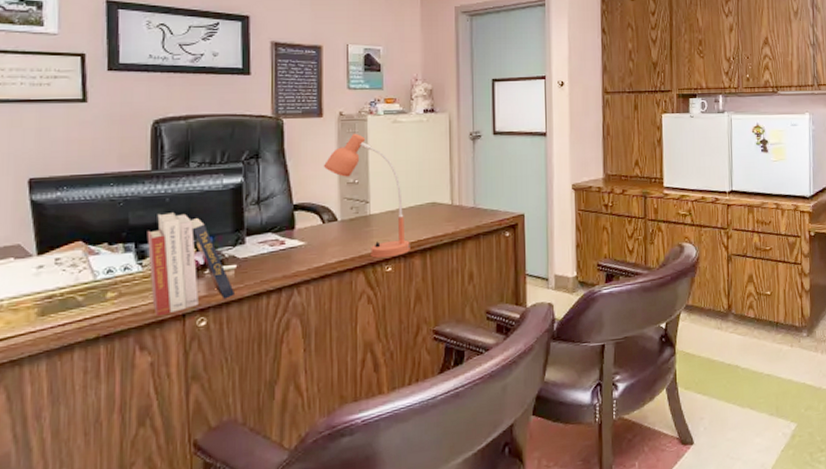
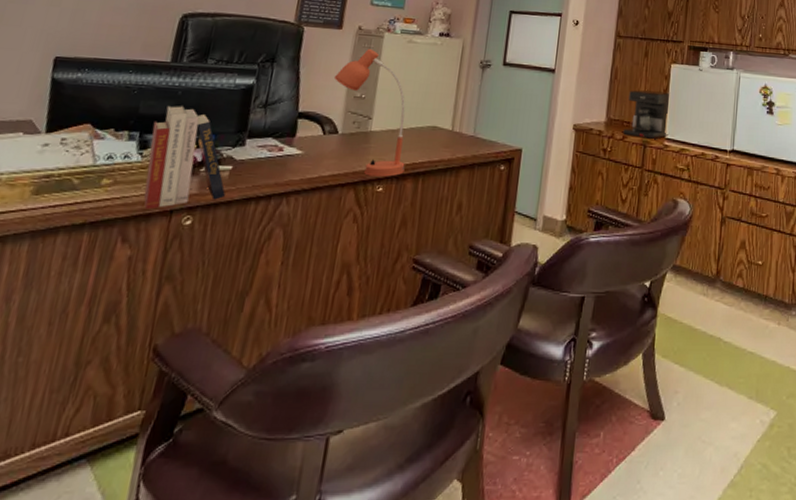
coffee maker: none [622,142,667,191] -> present [623,89,670,140]

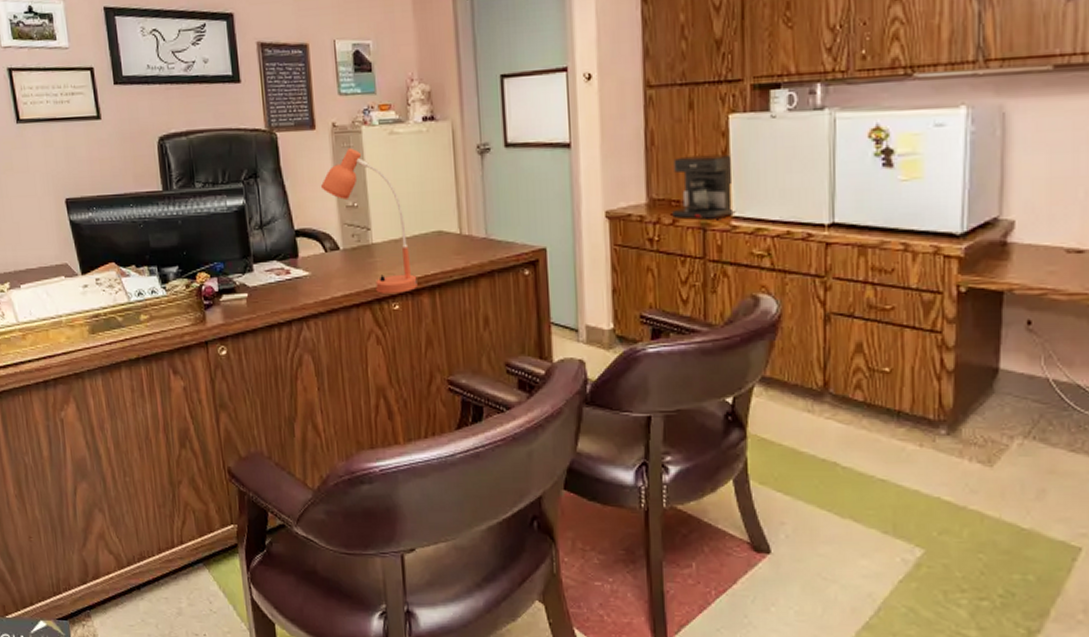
books: present [143,105,225,210] -> none [166,234,249,342]

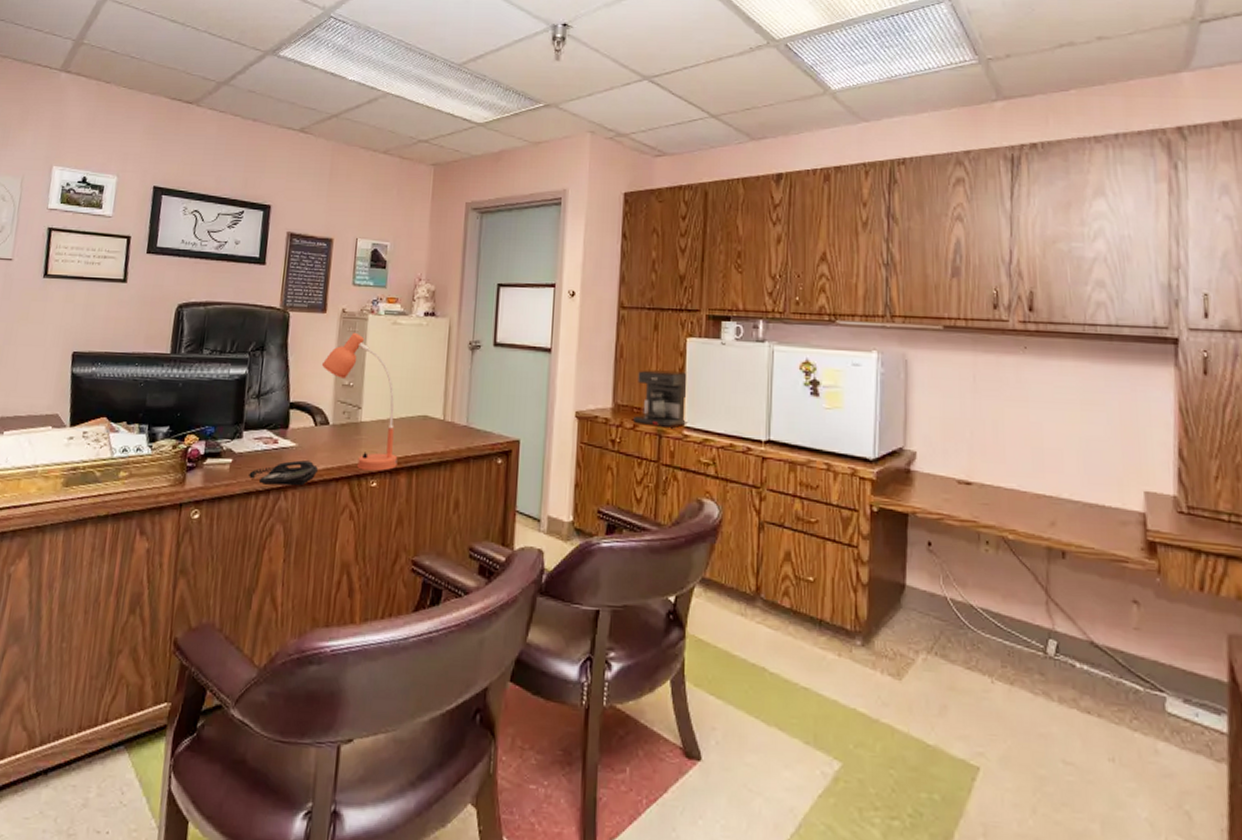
telephone: none [267,289,336,318] -> present [249,460,318,487]

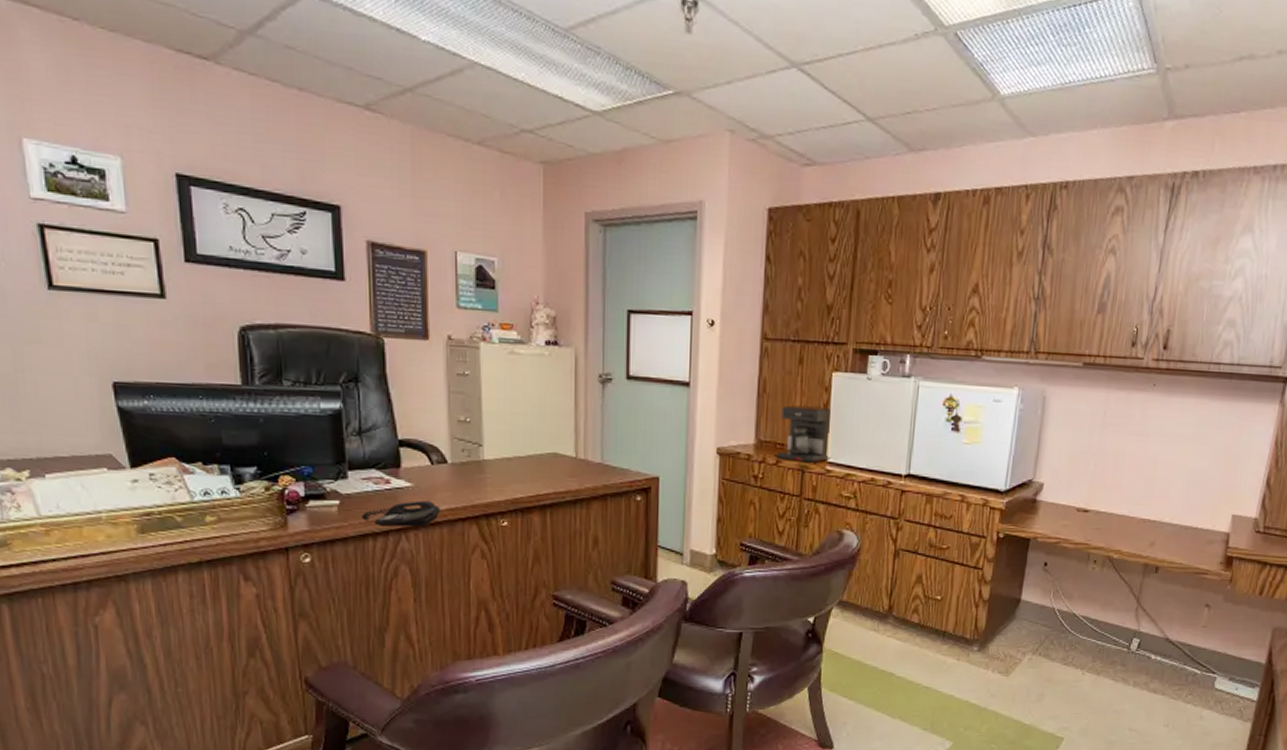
desk lamp: present [321,332,398,471] -> none [430,362,528,510]

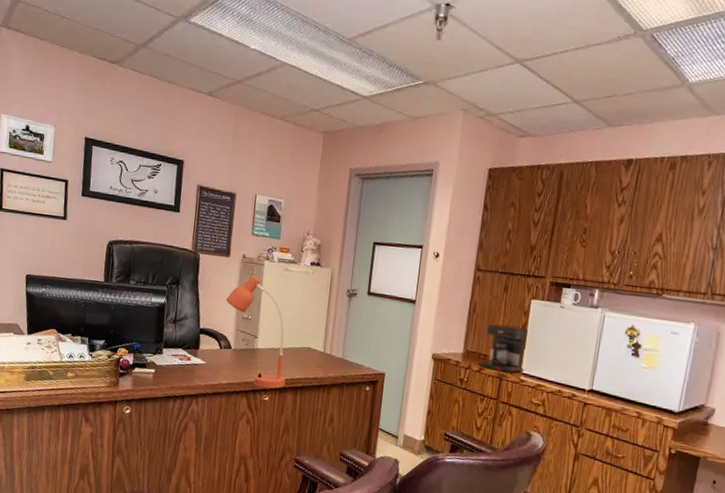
telephone: present [362,501,440,528] -> none [168,375,222,396]
desk lamp: none [430,362,528,510] -> present [225,275,286,389]

